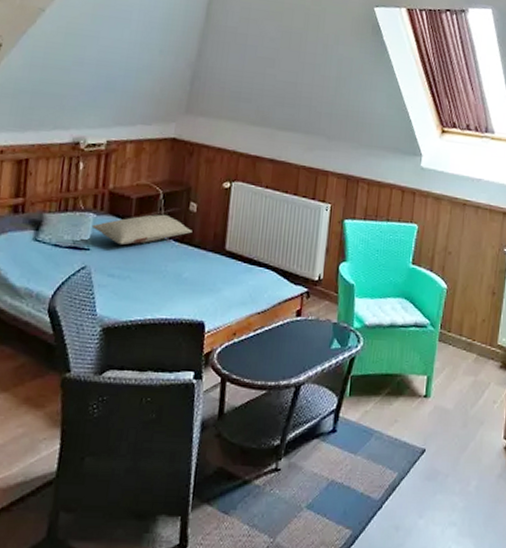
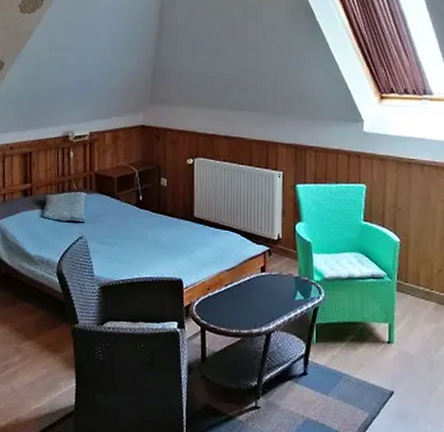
pillow: present [91,214,192,246] -> none [84,189,165,218]

